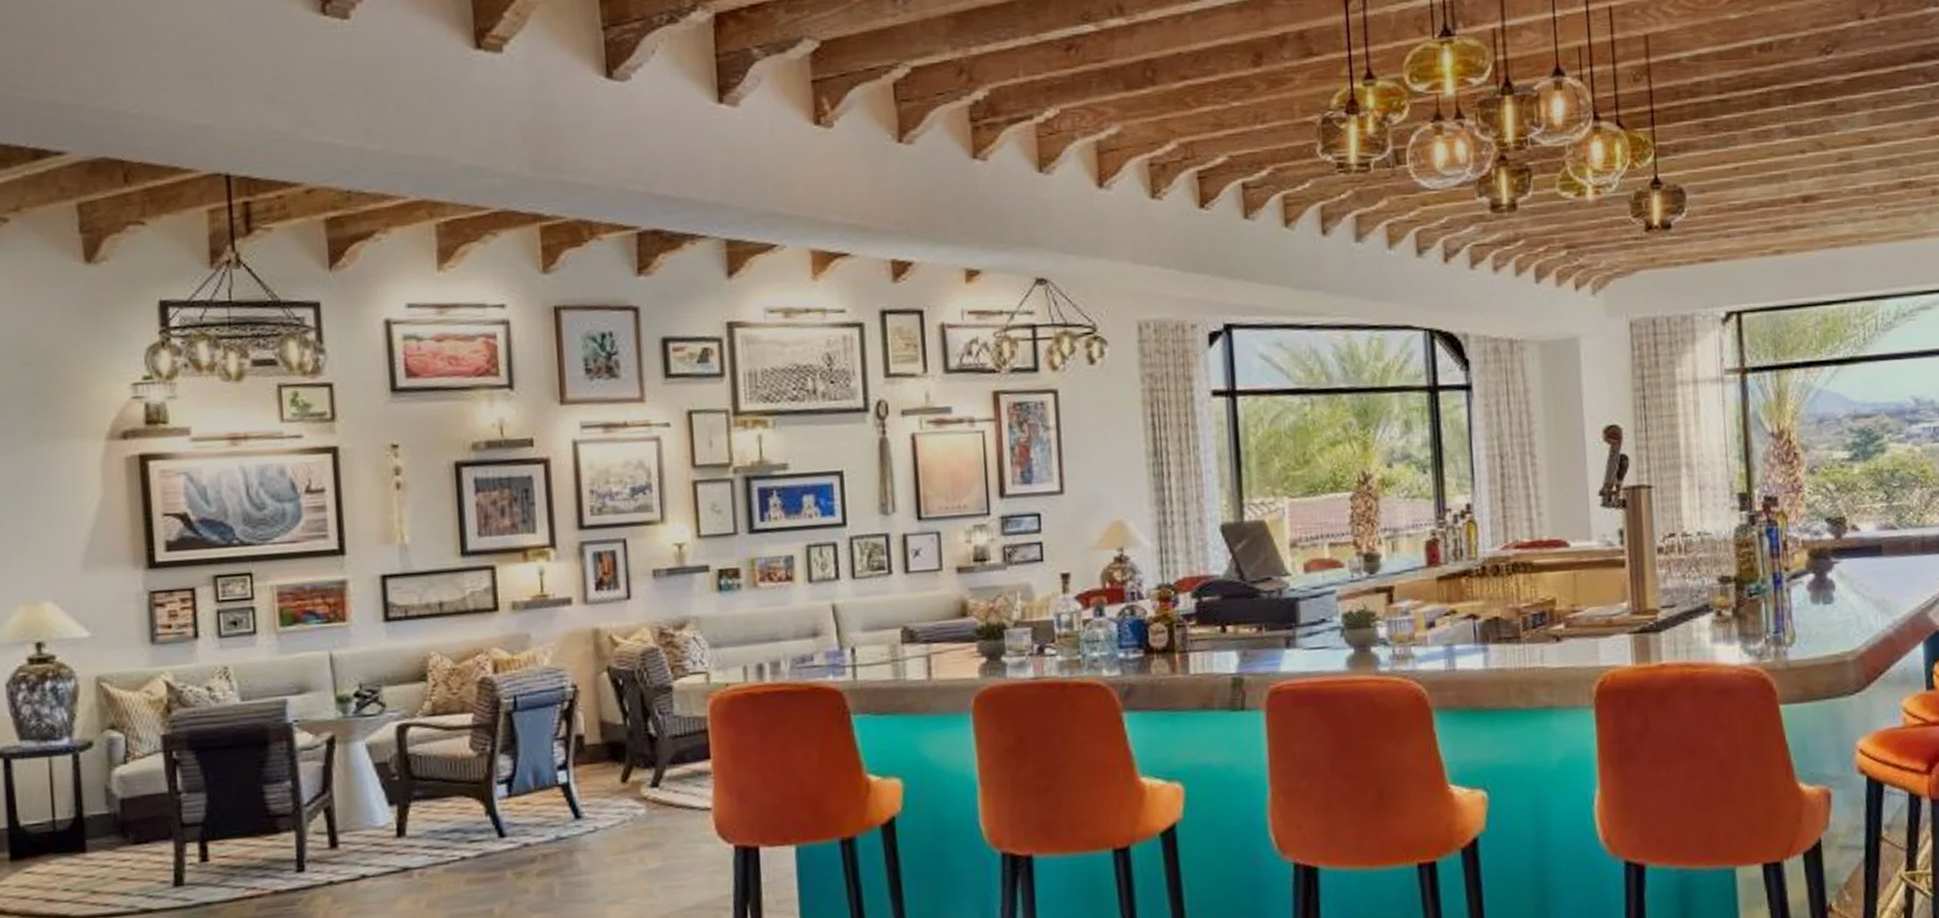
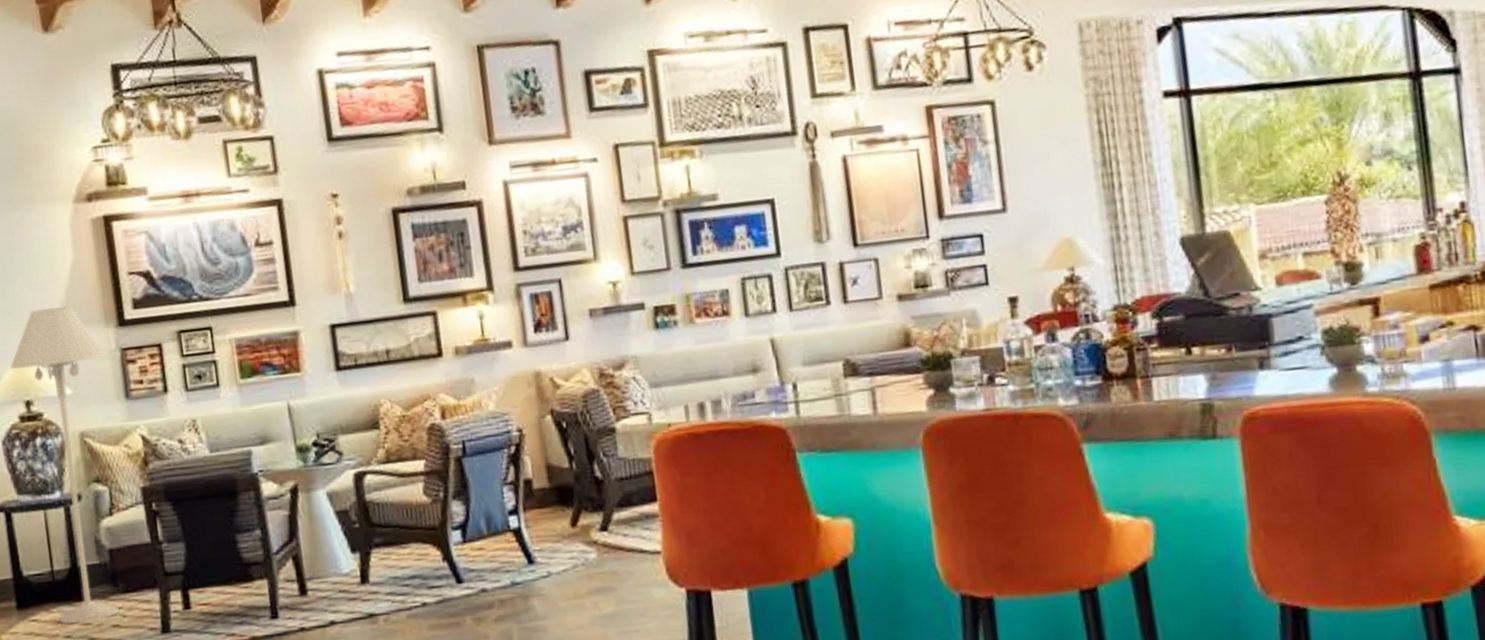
floor lamp: none [21,545,131,876] -> present [10,305,119,624]

